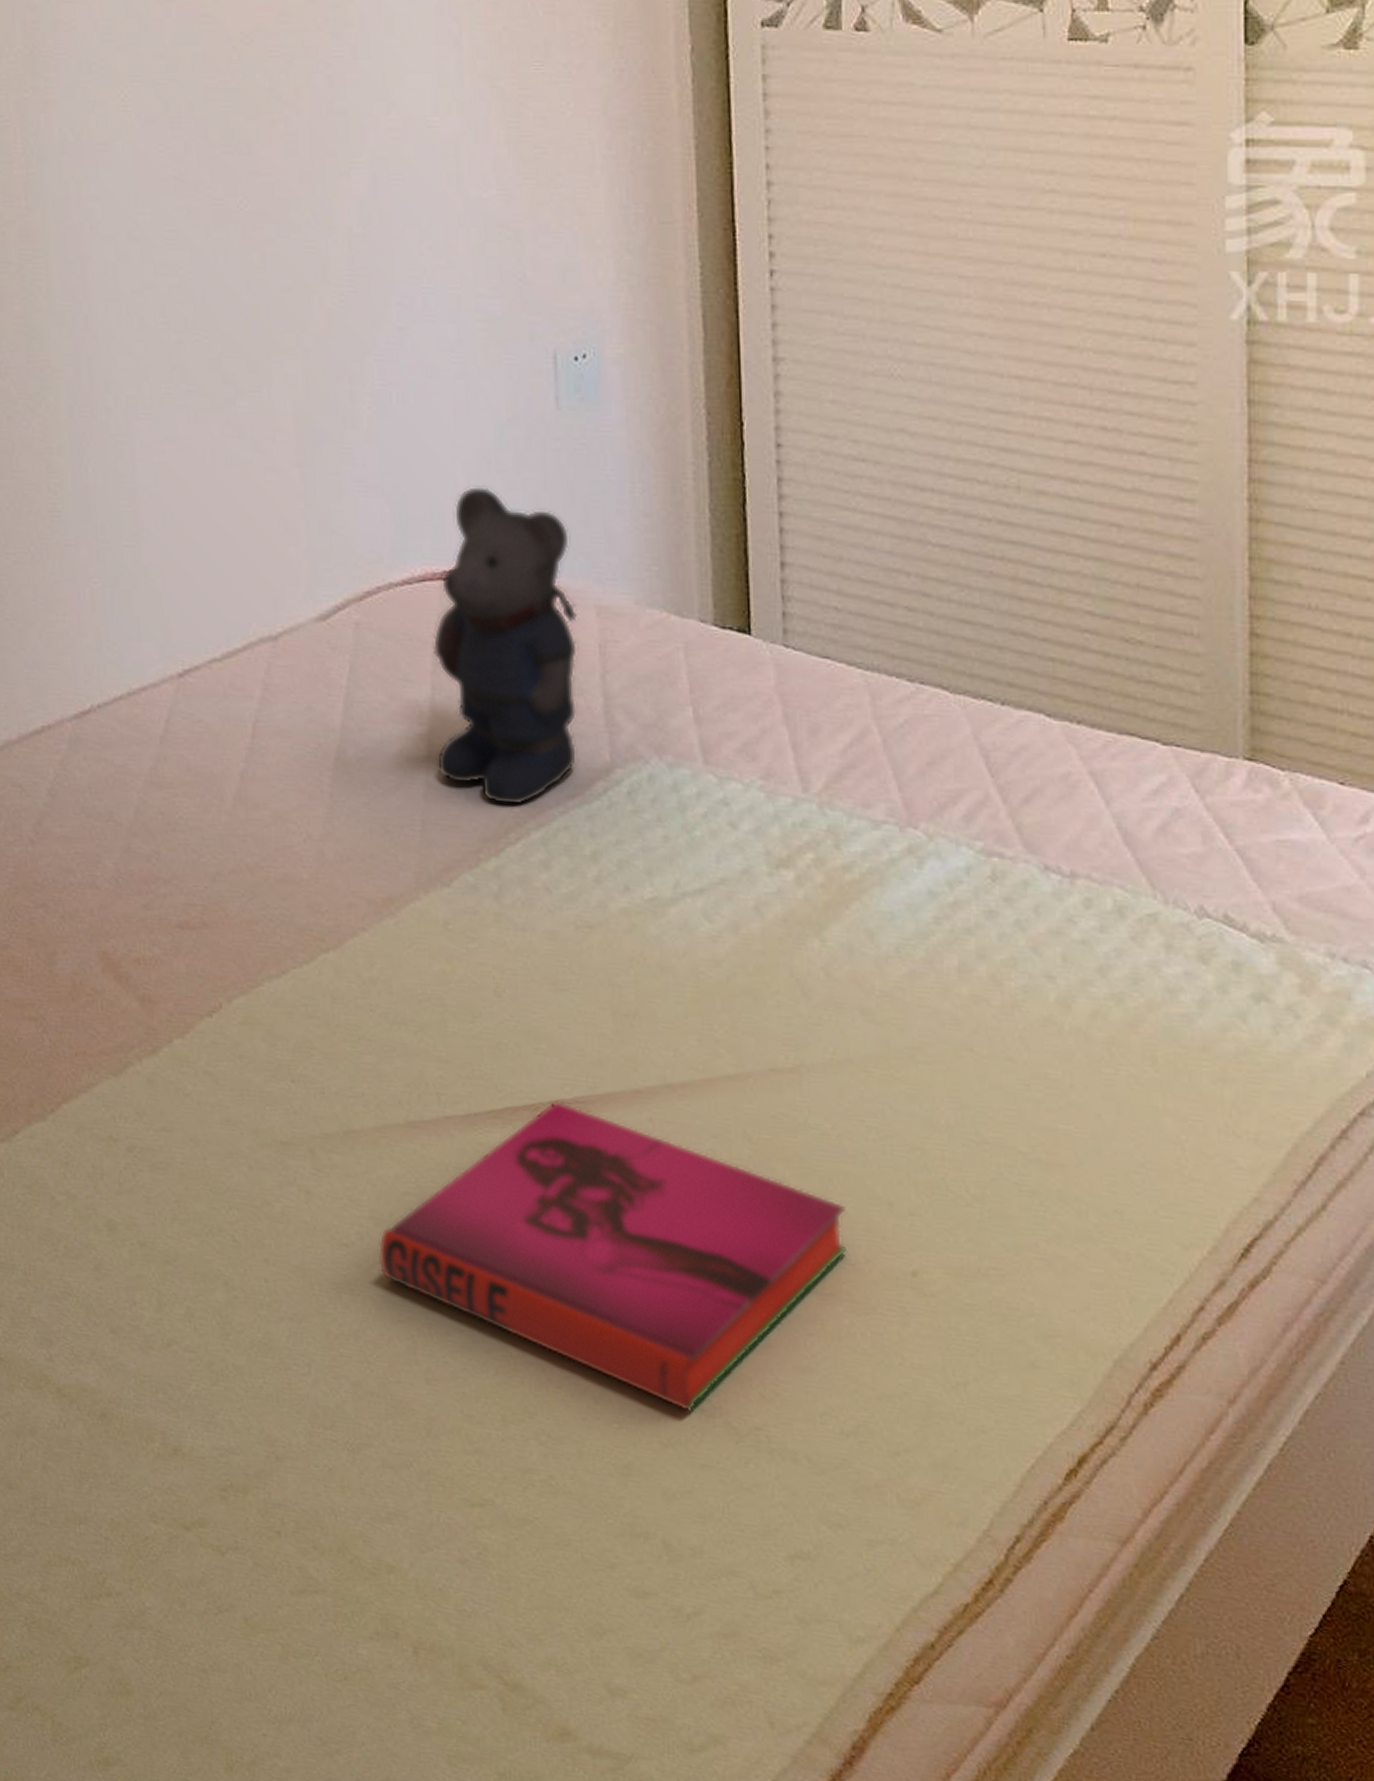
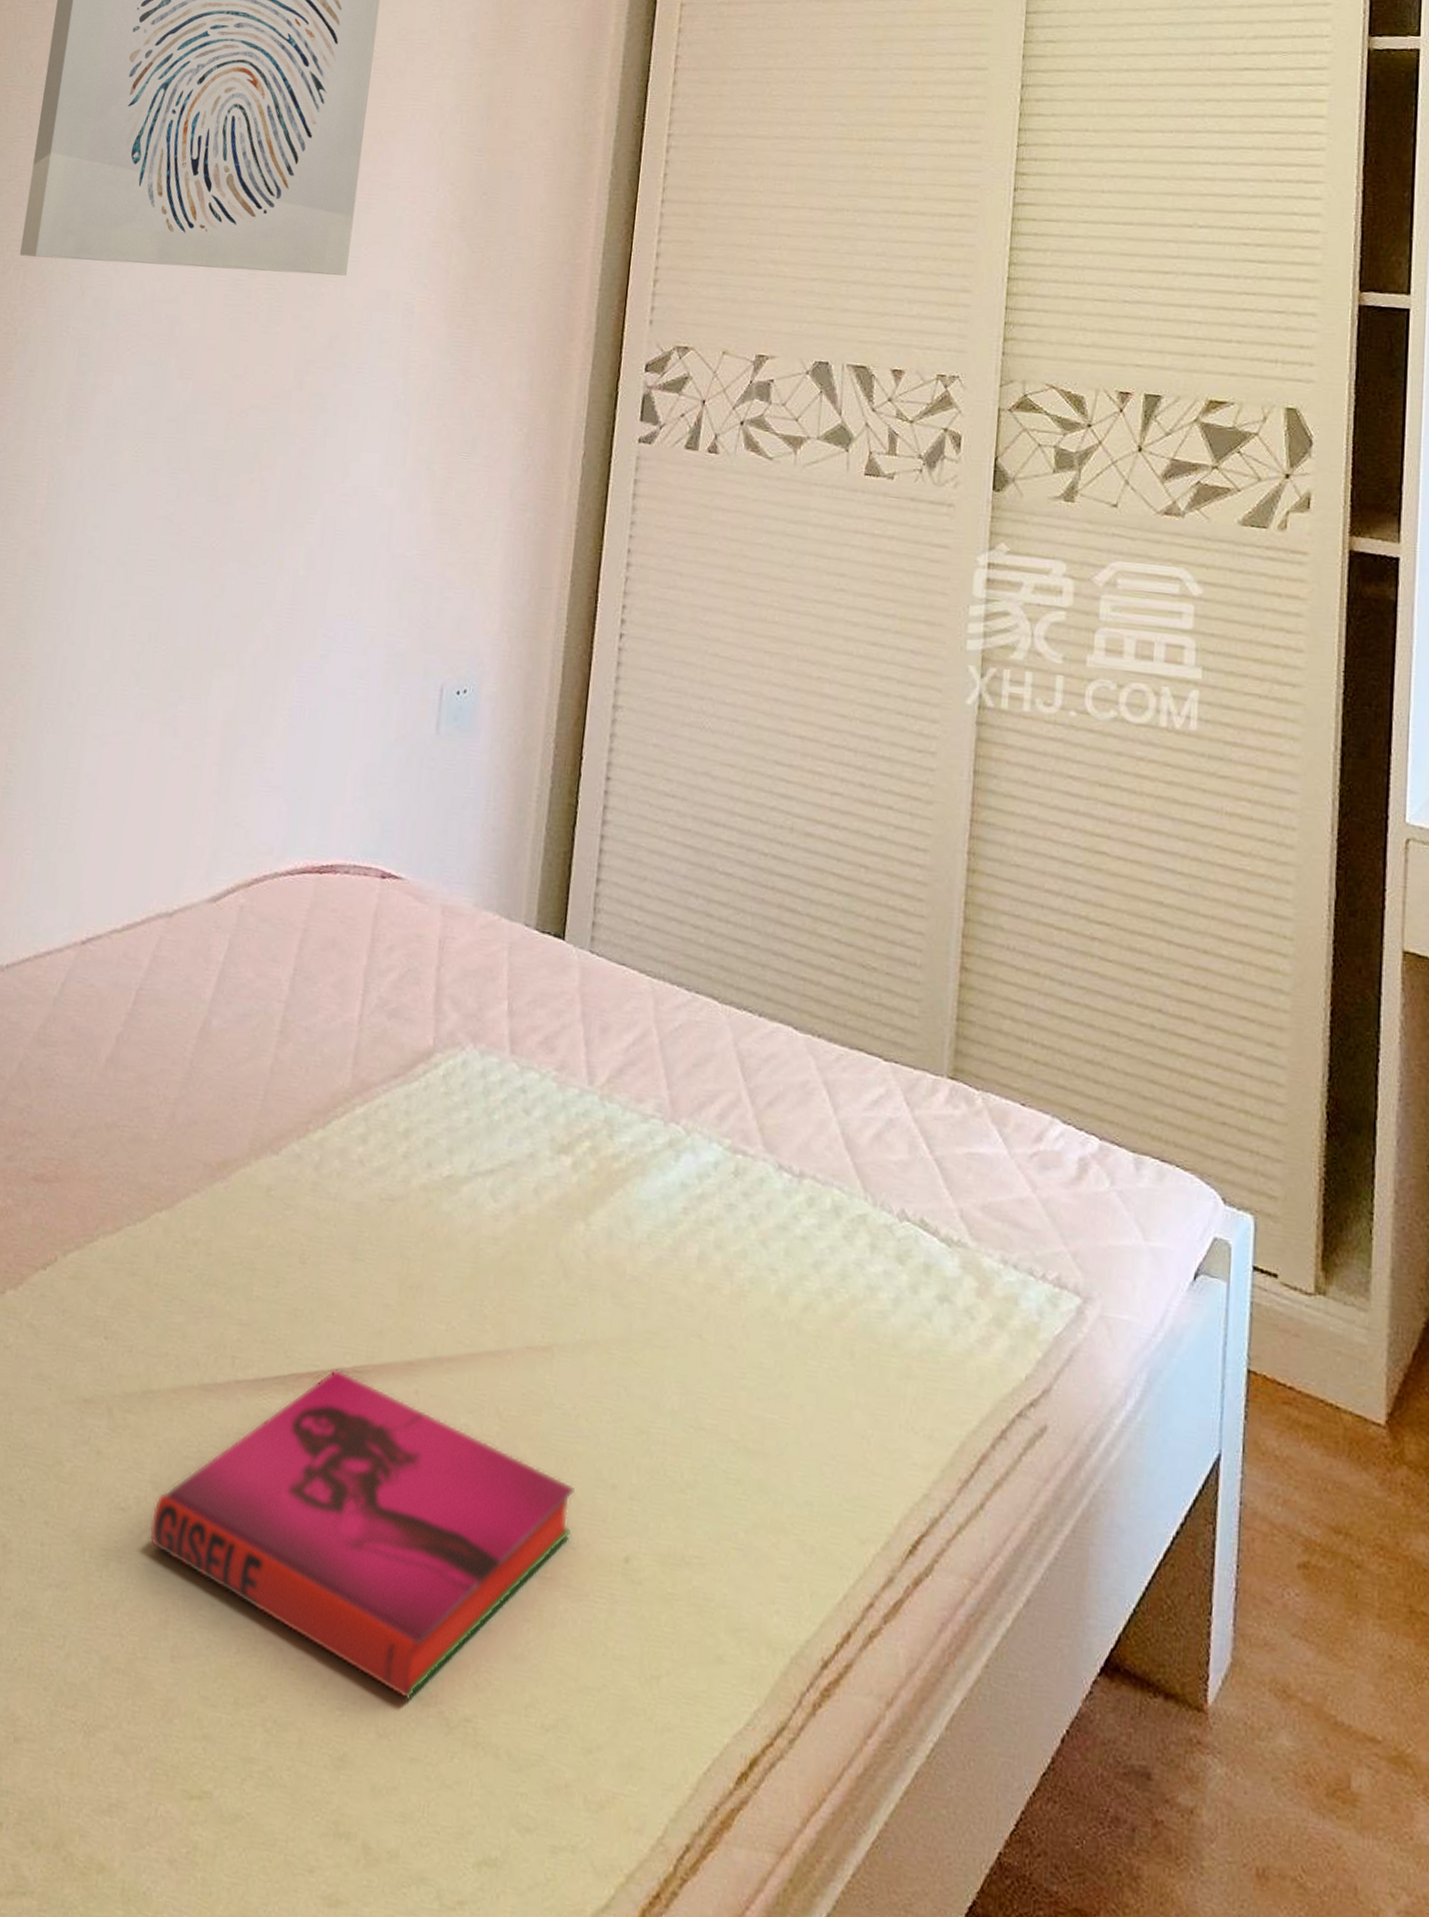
bear: present [432,485,578,806] -> none [286,793,430,1082]

